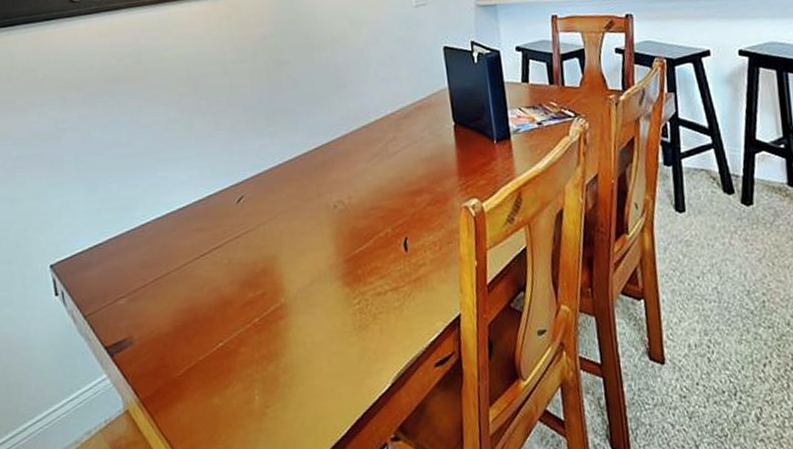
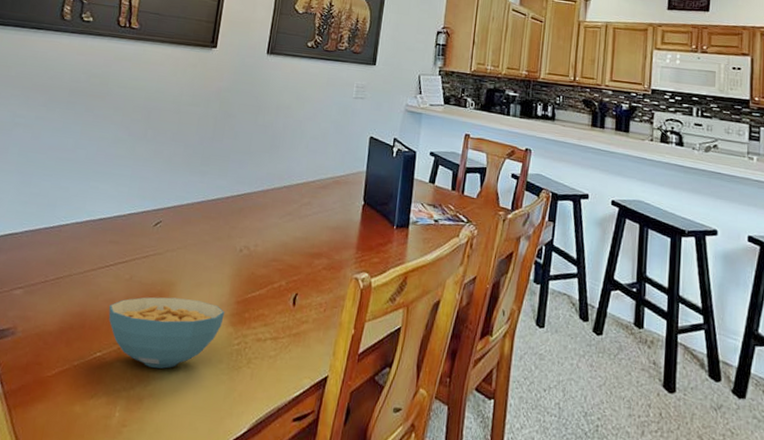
cereal bowl: none [216,268,337,346] -> present [108,297,225,369]

